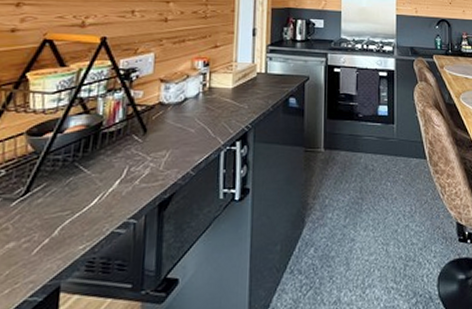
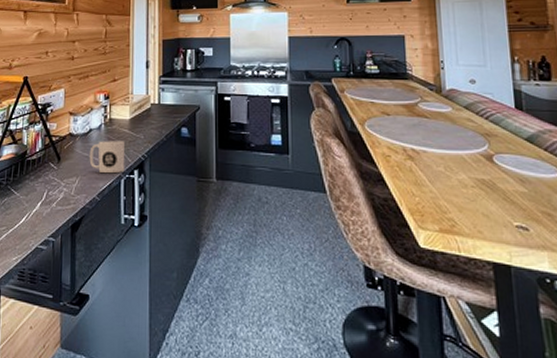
mug: none [183,111,226,146] -> present [89,141,125,174]

